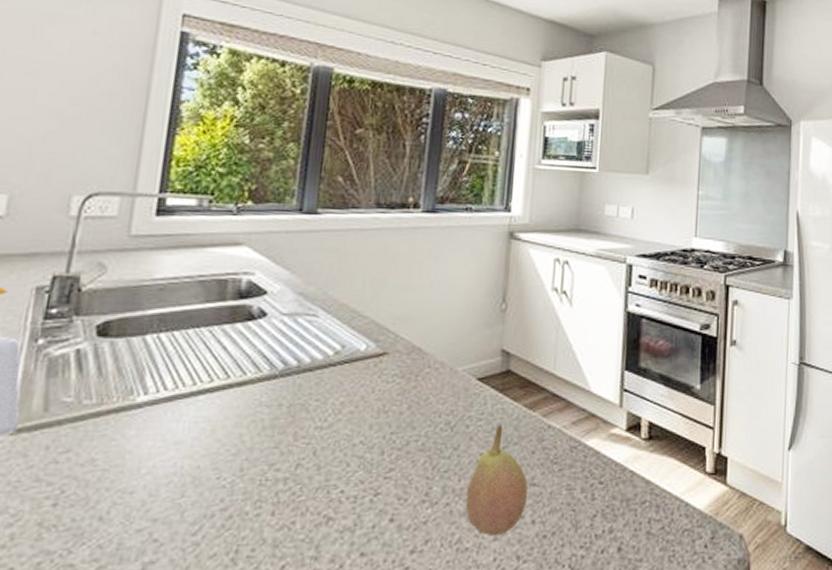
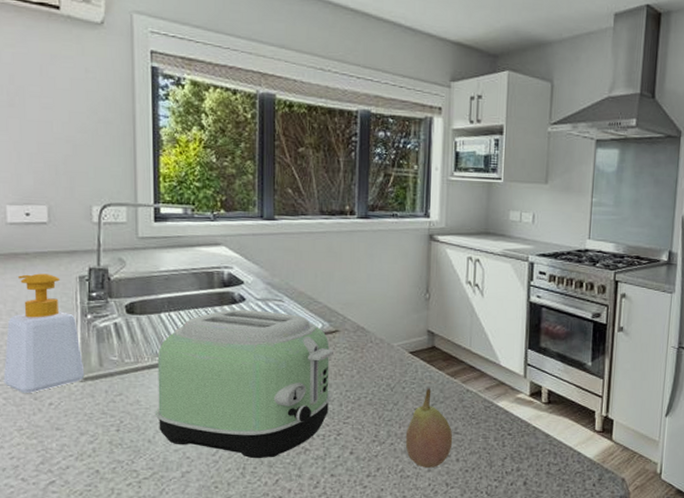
toaster: none [114,328,380,537] -> present [155,309,335,459]

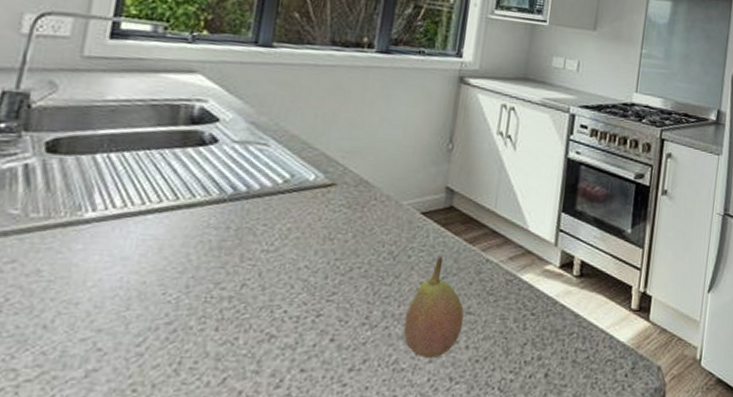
toaster: present [155,309,335,459] -> none [60,152,327,350]

